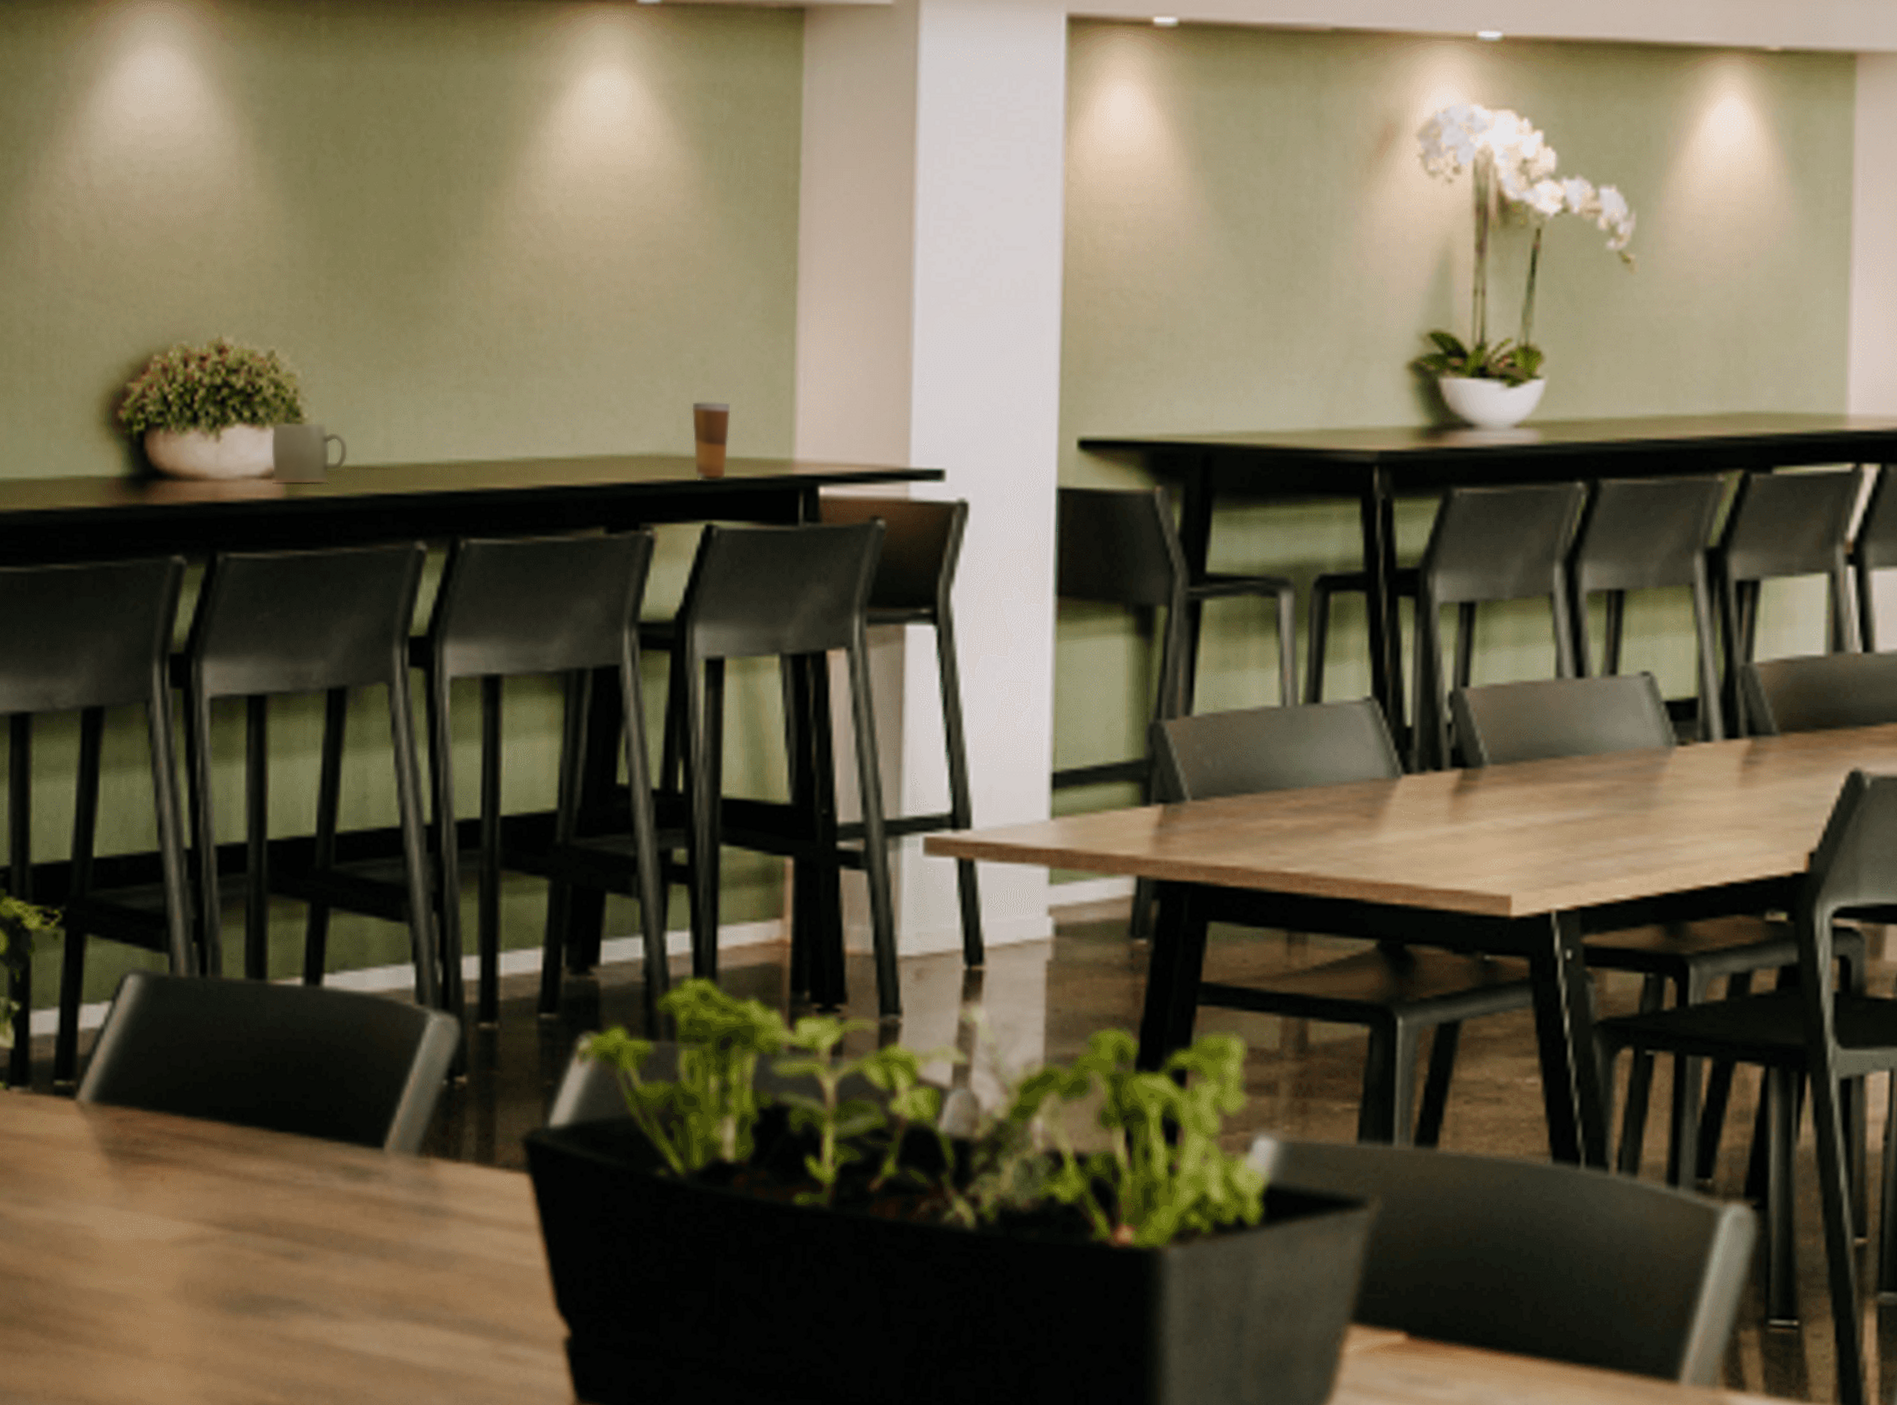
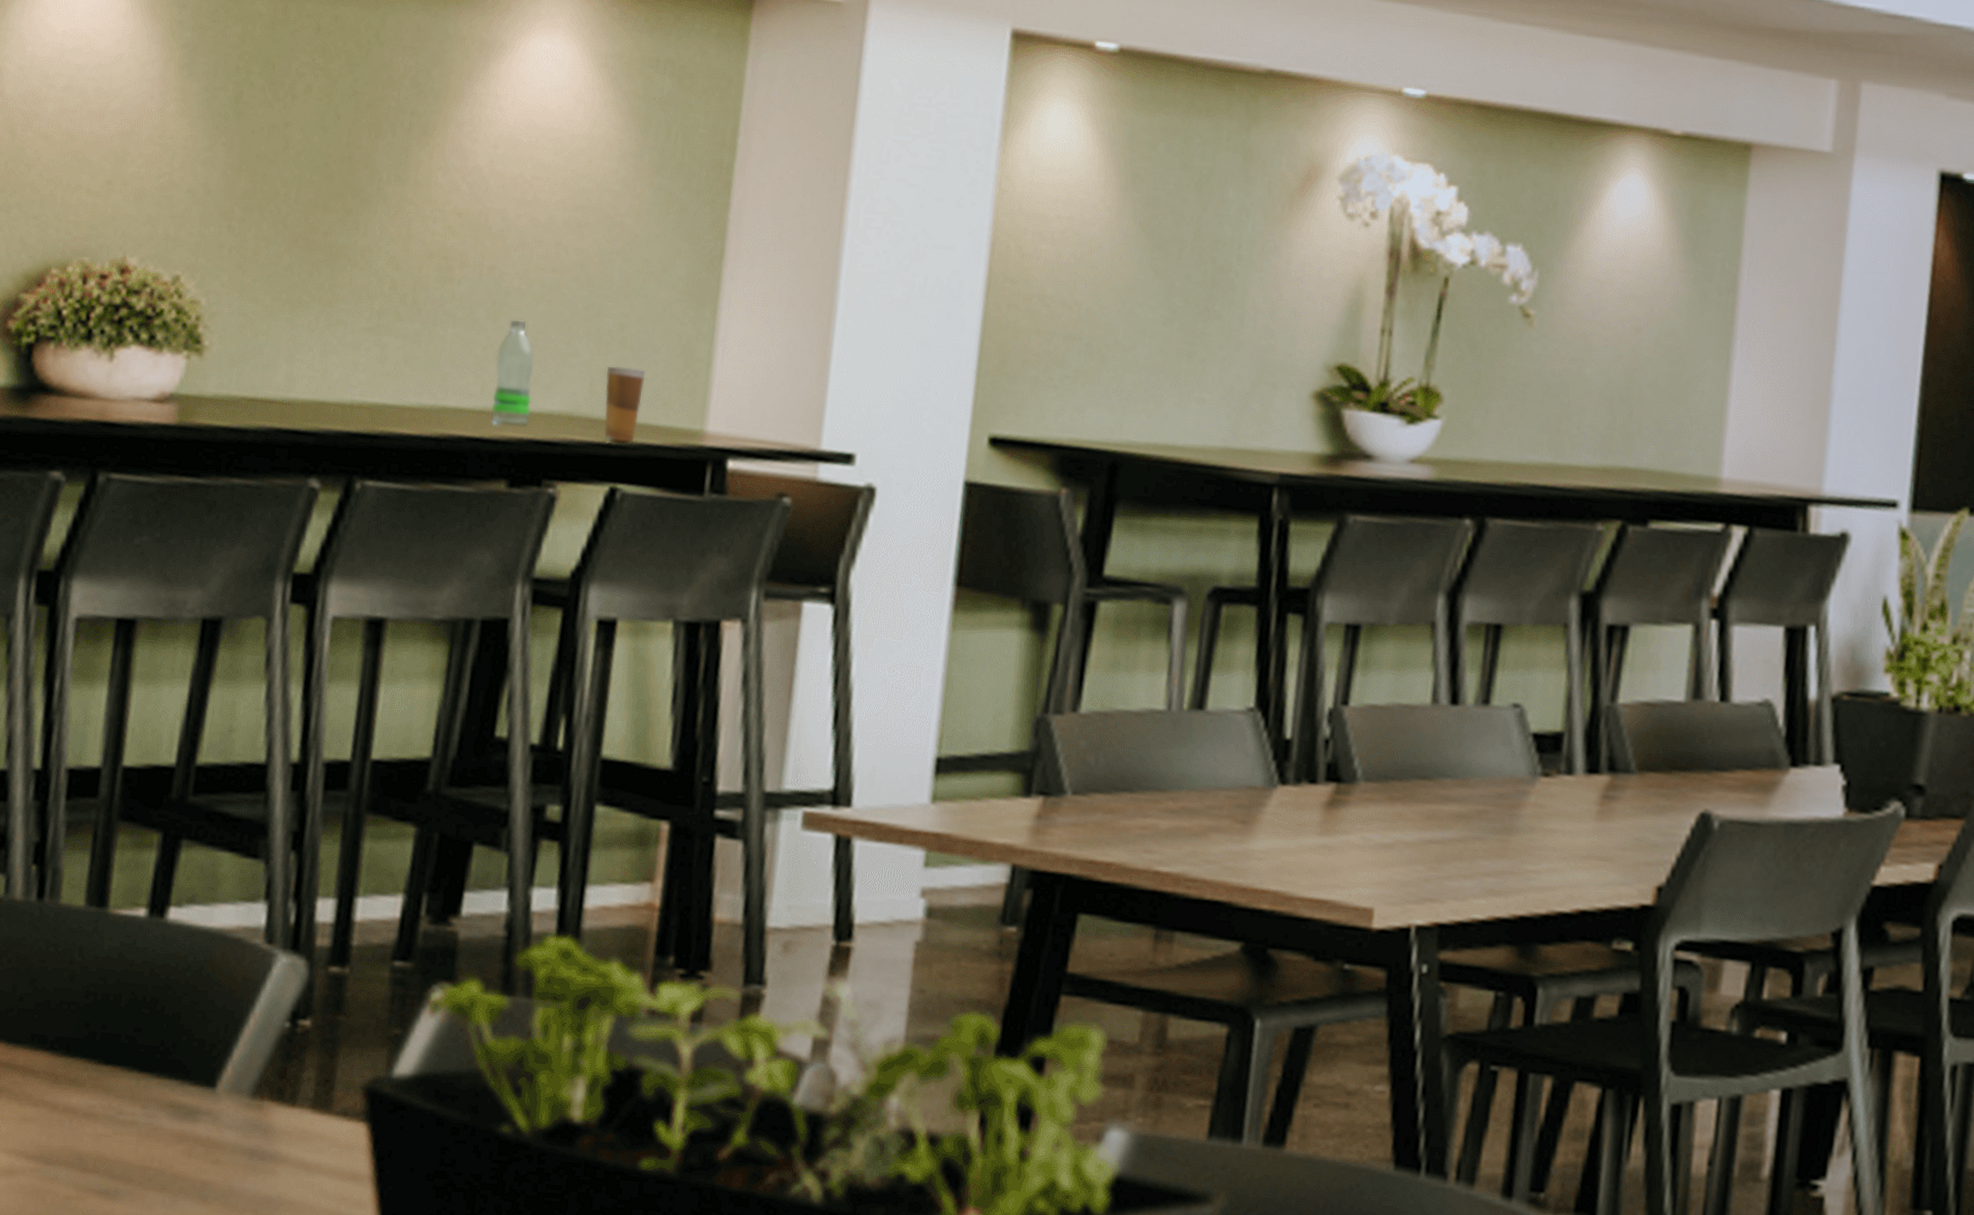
mug: present [271,423,348,484] -> none [165,349,248,412]
bottle: none [583,364,622,473] -> present [491,319,536,429]

